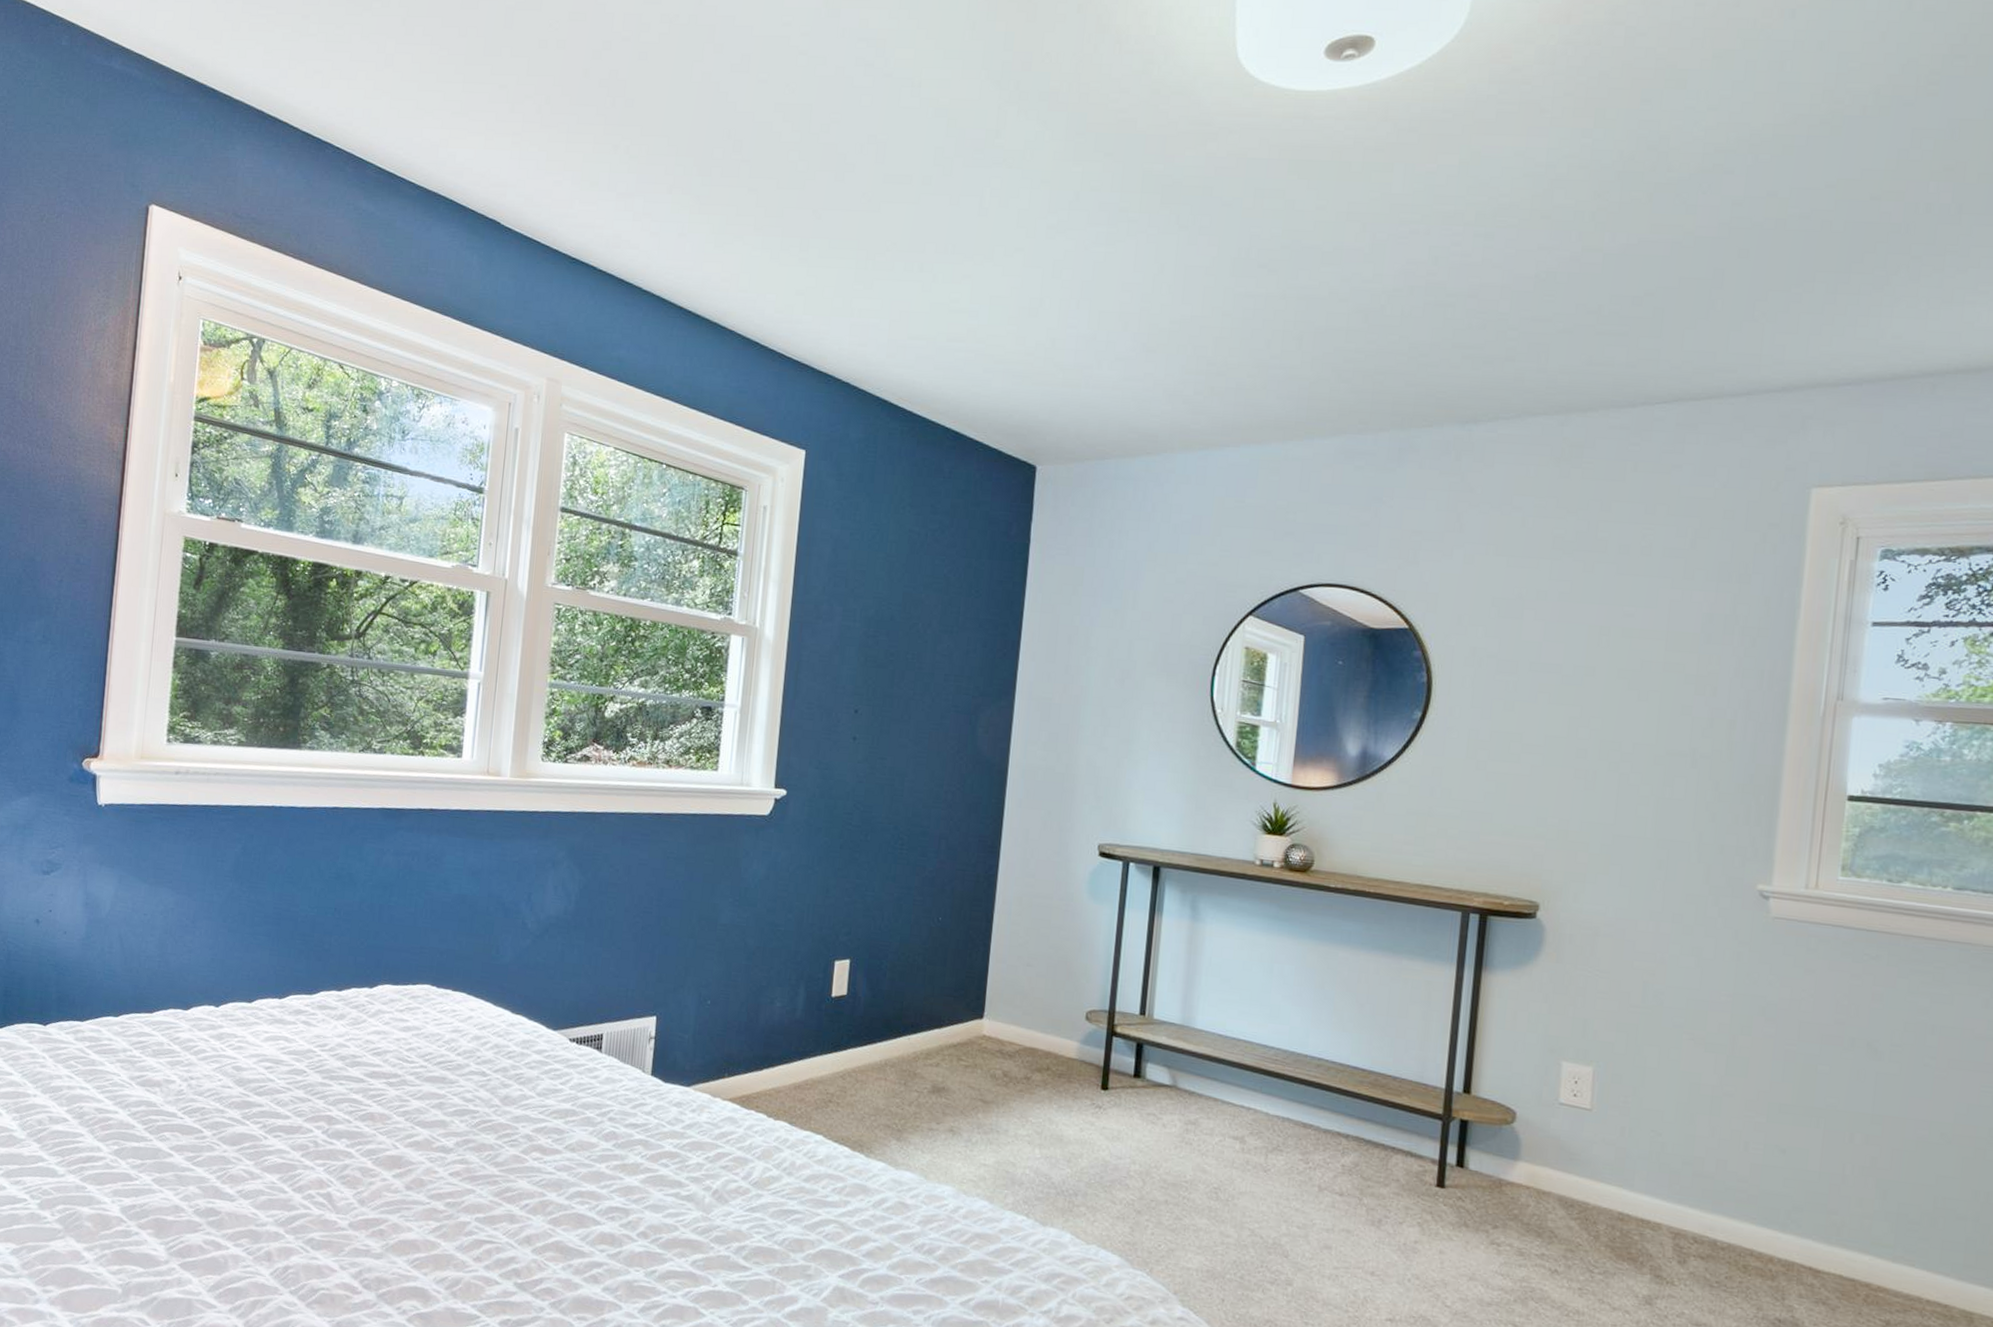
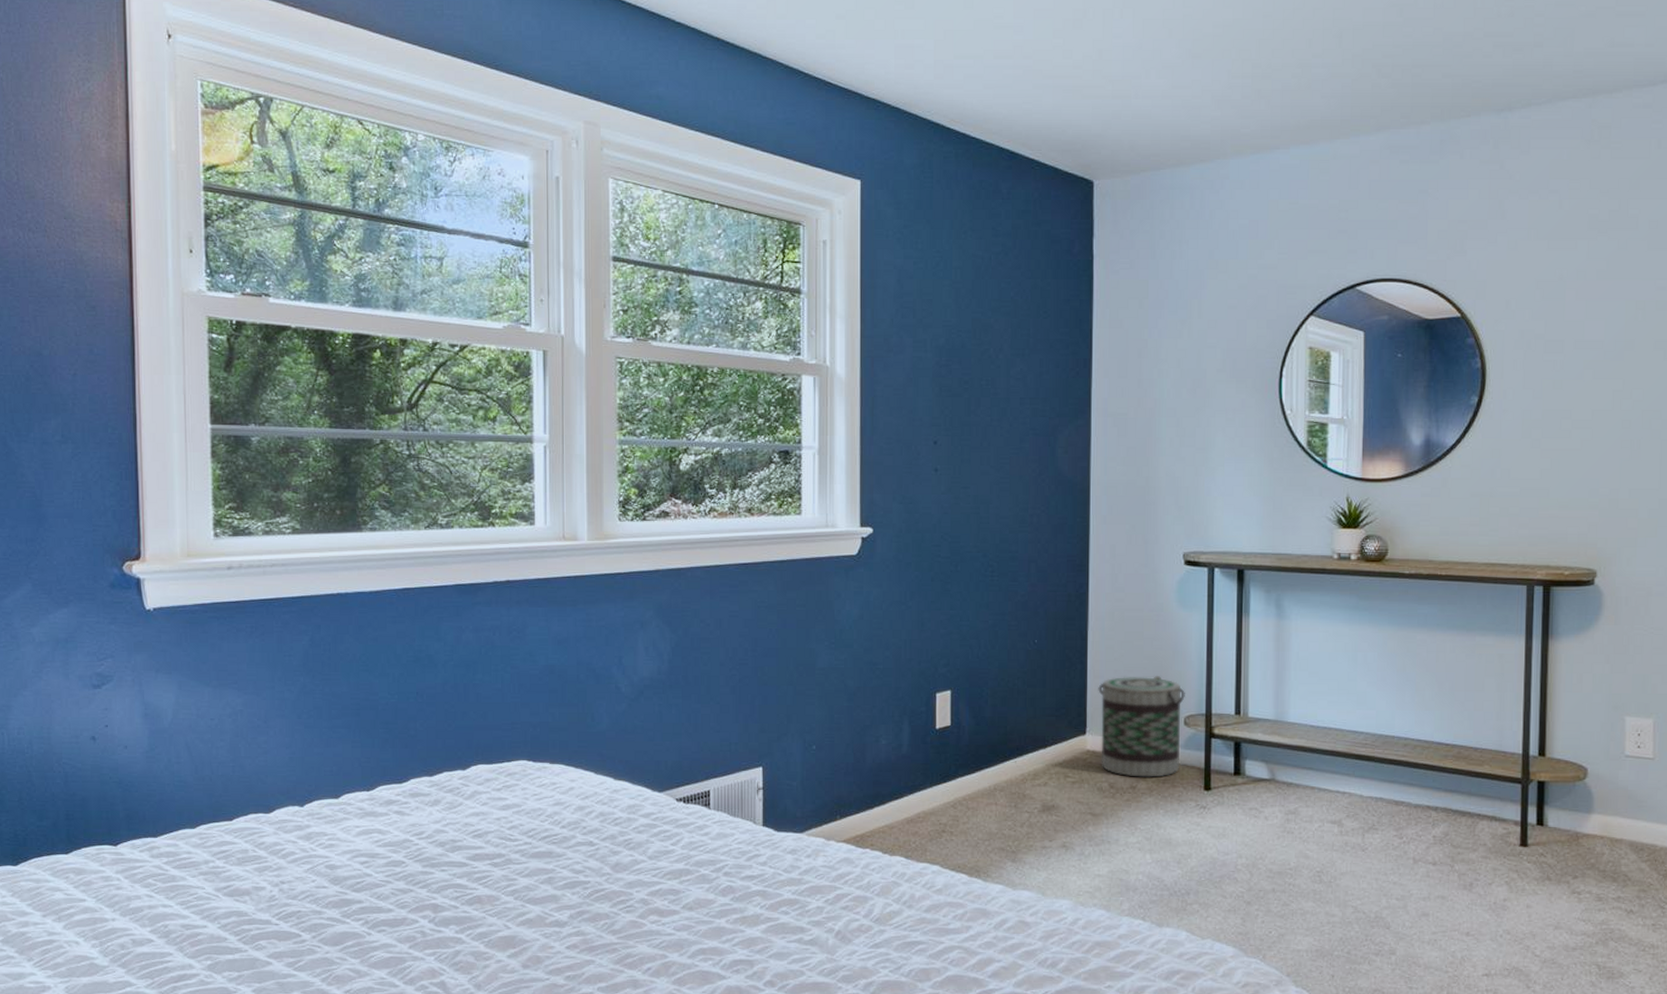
basket: none [996,964,1089,1071] -> present [1098,676,1185,777]

